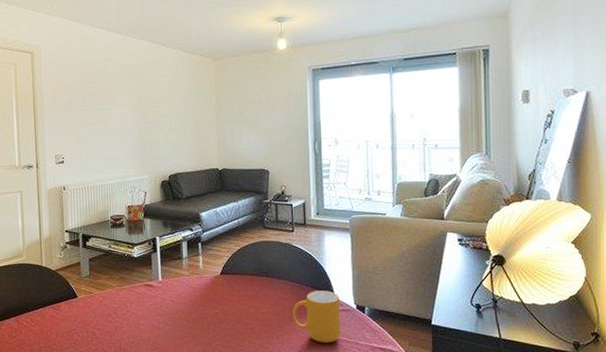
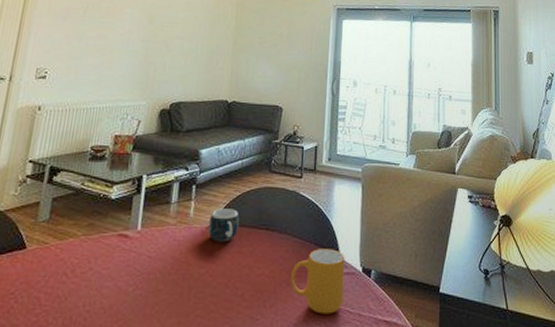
mug: none [216,261,242,288] -> present [207,208,239,242]

